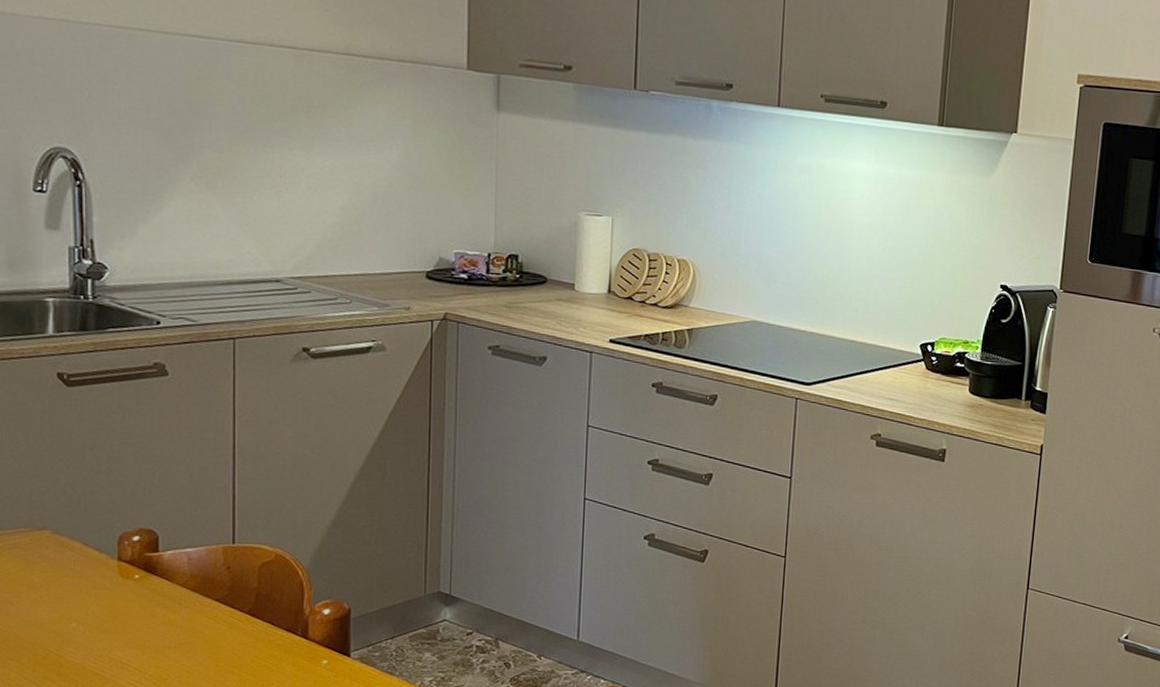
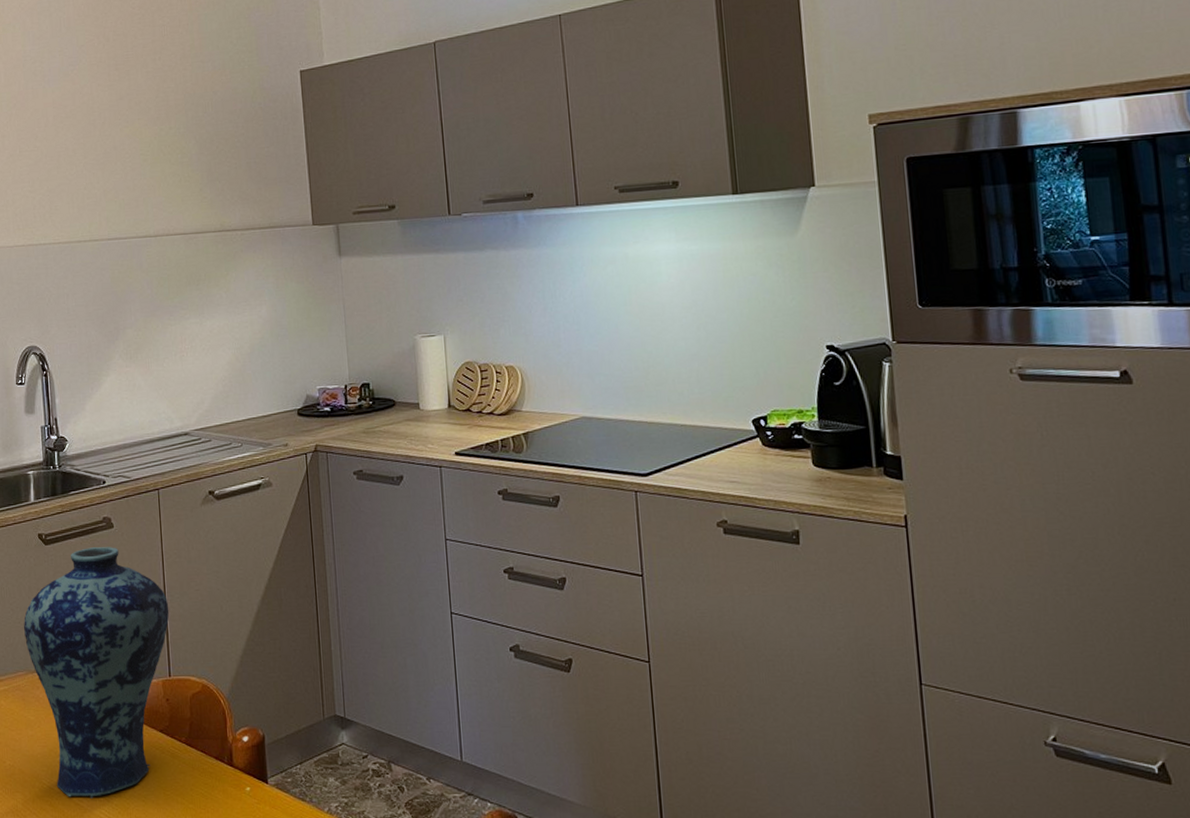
vase: none [30,395,239,668] -> present [24,547,169,799]

